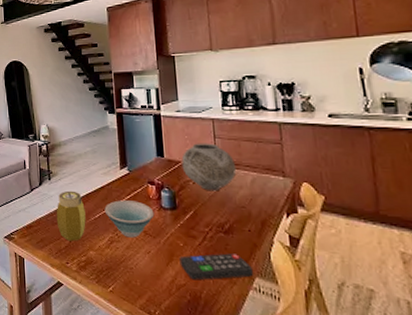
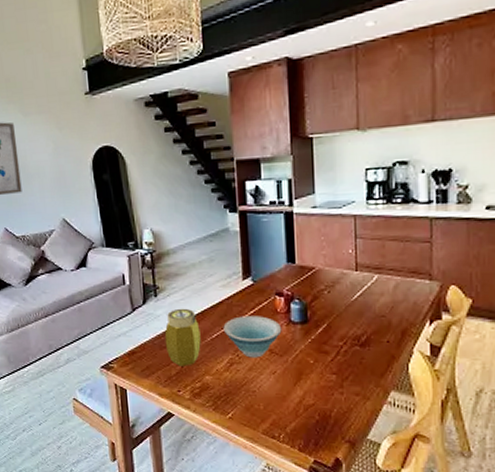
remote control: present [179,253,254,281] -> none [308,367,390,399]
vase: present [181,143,237,192] -> none [316,244,379,301]

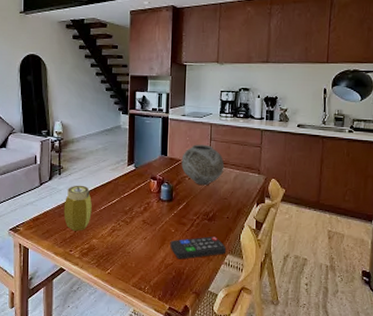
bowl: present [223,316,282,358] -> none [110,193,154,226]
remote control: none [308,367,390,399] -> present [170,236,227,260]
vase: none [316,244,379,301] -> present [181,144,225,186]

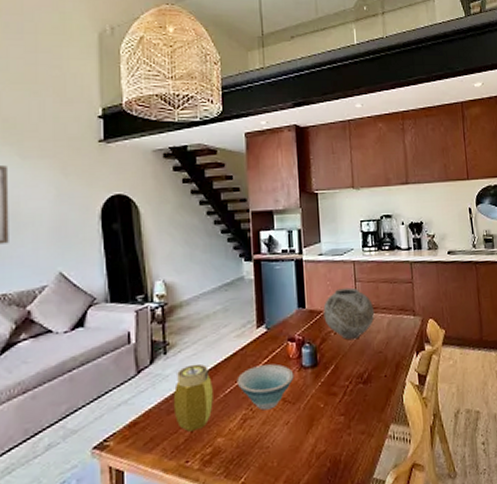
bowl: none [110,193,154,226] -> present [237,363,294,411]
remote control: present [170,236,227,260] -> none [319,403,389,444]

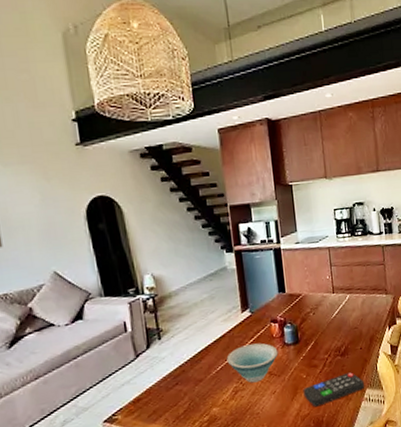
jar: present [173,363,213,432] -> none [170,346,207,404]
remote control: none [319,403,389,444] -> present [303,372,365,408]
vase: present [323,287,375,341] -> none [302,271,350,319]

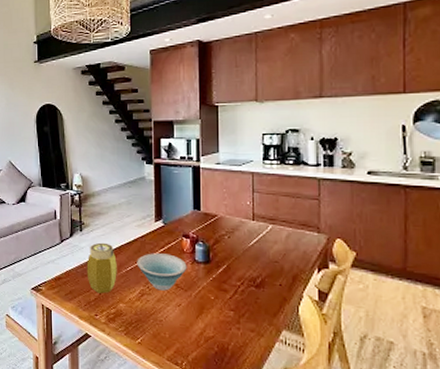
jar: none [170,346,207,404] -> present [86,242,117,294]
remote control: present [303,372,365,408] -> none [209,306,282,333]

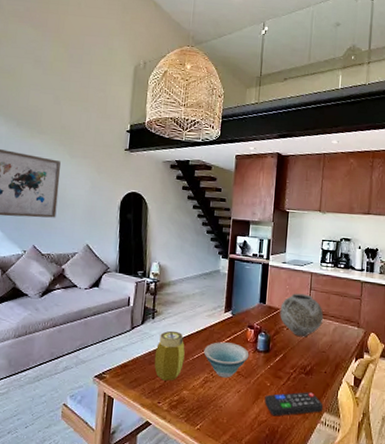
remote control: none [209,306,282,333] -> present [264,392,323,417]
vase: none [218,197,273,246] -> present [280,293,324,337]

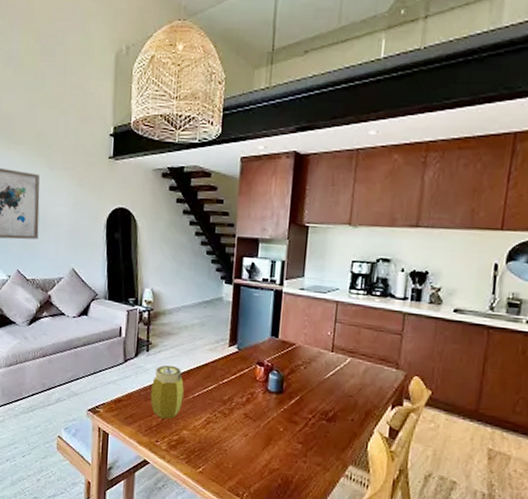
bowl: present [203,342,249,378] -> none [205,379,259,420]
remote control: present [264,392,323,417] -> none [276,440,349,466]
vase: present [280,293,324,337] -> none [296,326,352,378]

